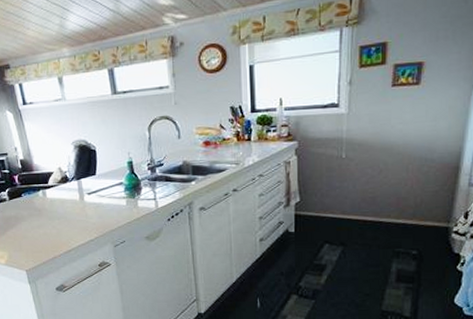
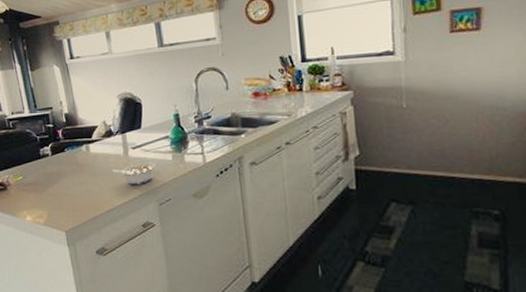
legume: none [69,207,111,228] -> present [112,162,157,185]

